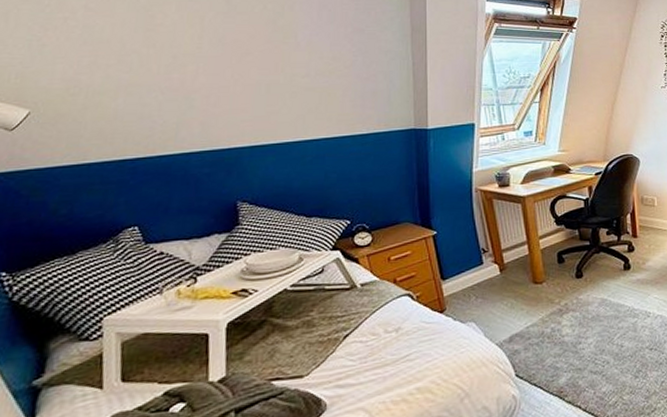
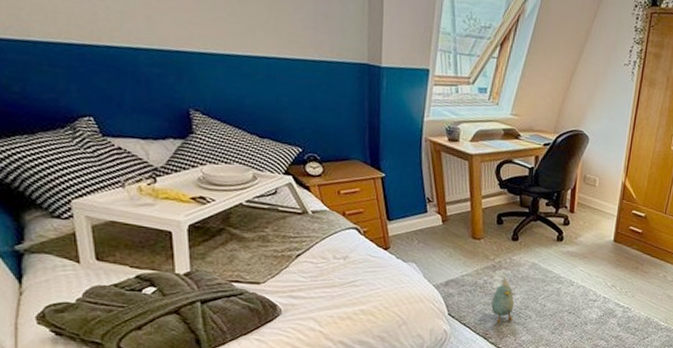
plush toy: none [562,316,589,376] -> present [491,273,515,323]

